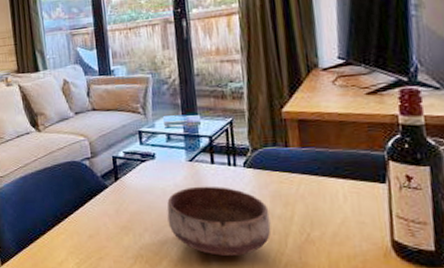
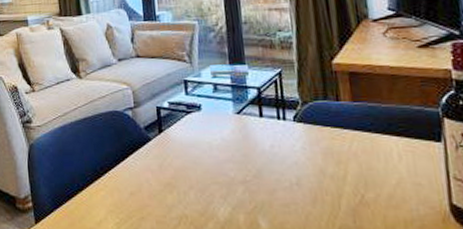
bowl: present [167,186,271,256] -> none [213,141,324,218]

